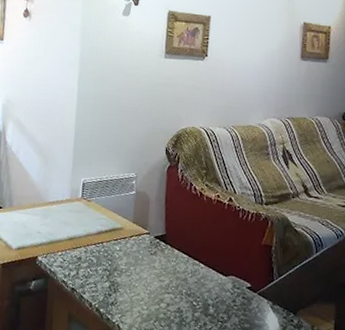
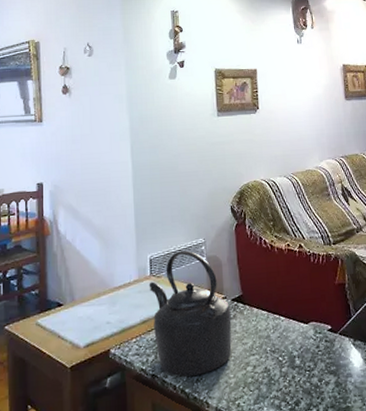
kettle: none [78,180,153,299] -> present [149,250,232,377]

